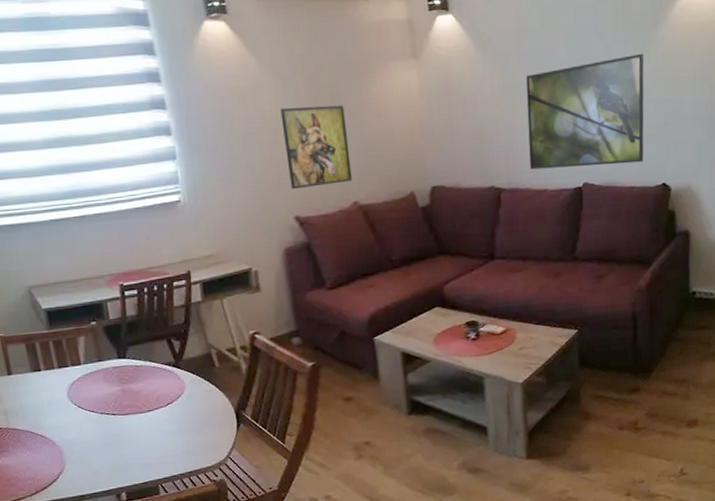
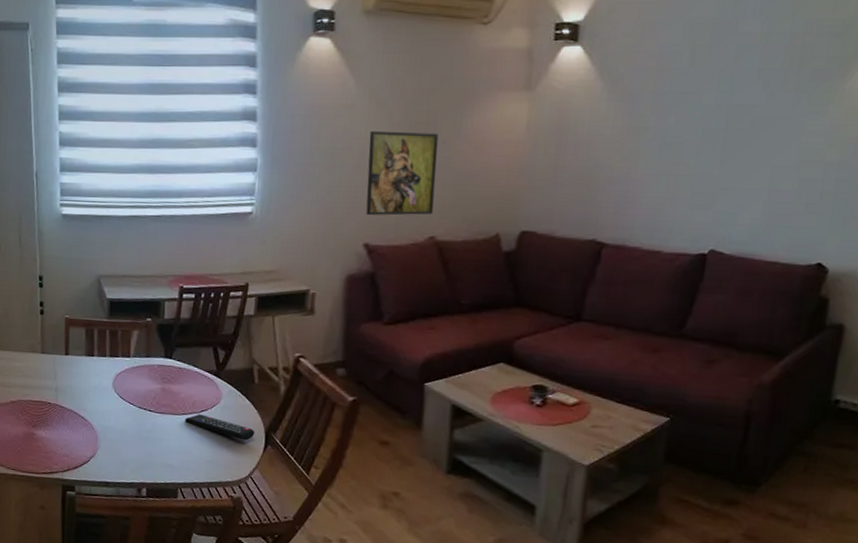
remote control: none [152,407,226,425] -> present [185,414,255,441]
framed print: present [526,53,644,170] -> none [643,105,821,235]

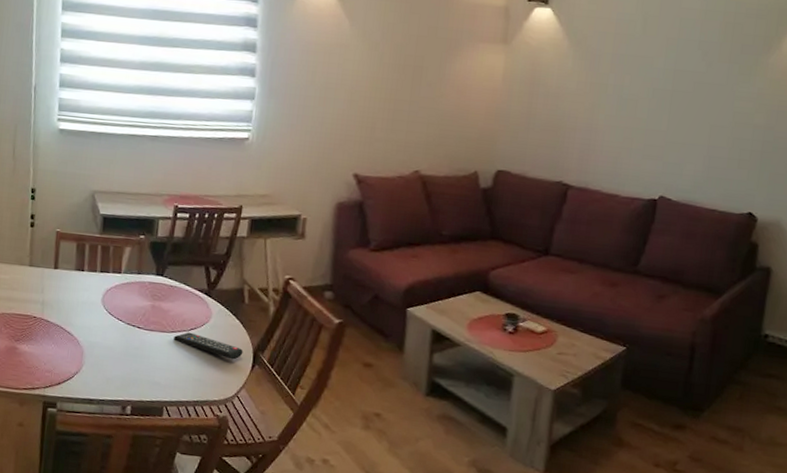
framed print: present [366,130,439,216] -> none [356,69,425,150]

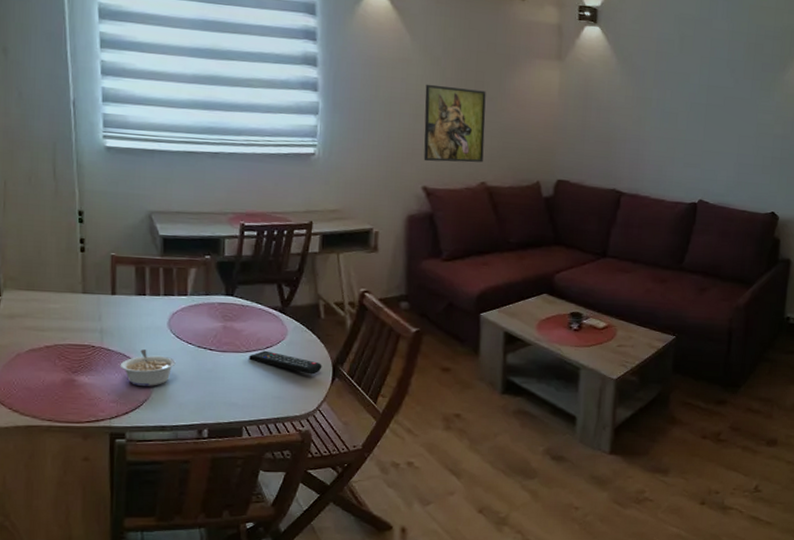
legume: none [56,323,107,360] -> present [120,349,176,386]
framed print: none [356,69,425,150] -> present [423,84,486,163]

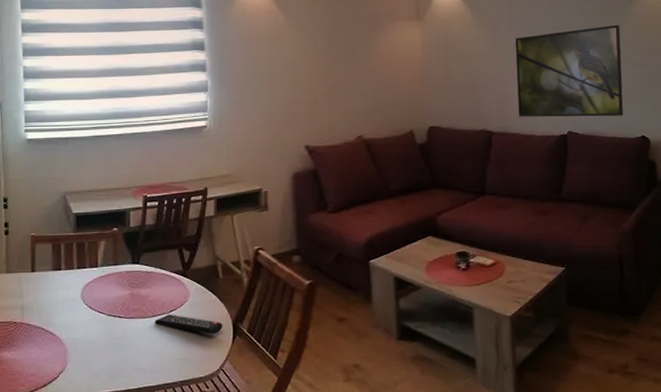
legume: present [120,349,176,386] -> none [38,322,89,358]
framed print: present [423,84,486,163] -> none [300,54,358,123]
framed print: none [651,91,769,190] -> present [515,24,624,117]

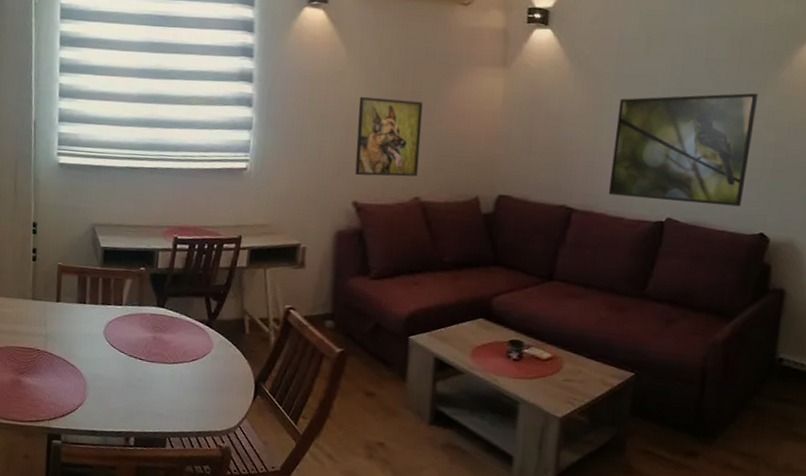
remote control: present [155,314,223,335] -> none [175,363,245,390]
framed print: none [300,54,358,123] -> present [355,96,423,177]

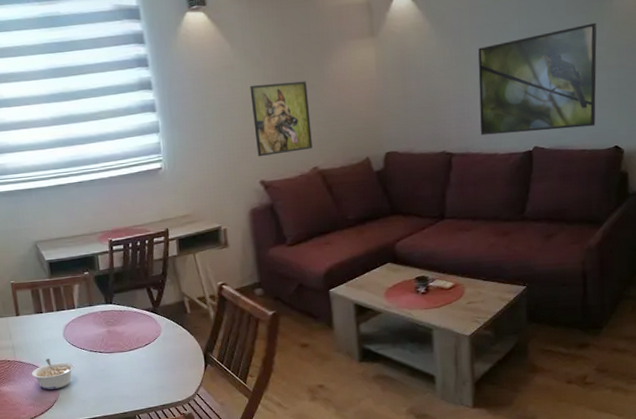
legume: none [60,355,109,392] -> present [31,359,75,390]

